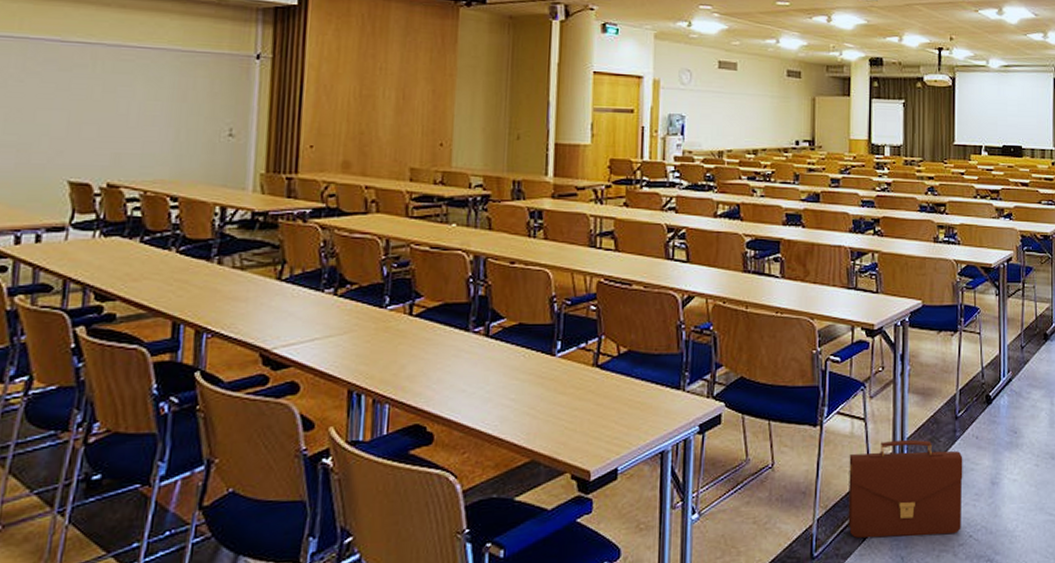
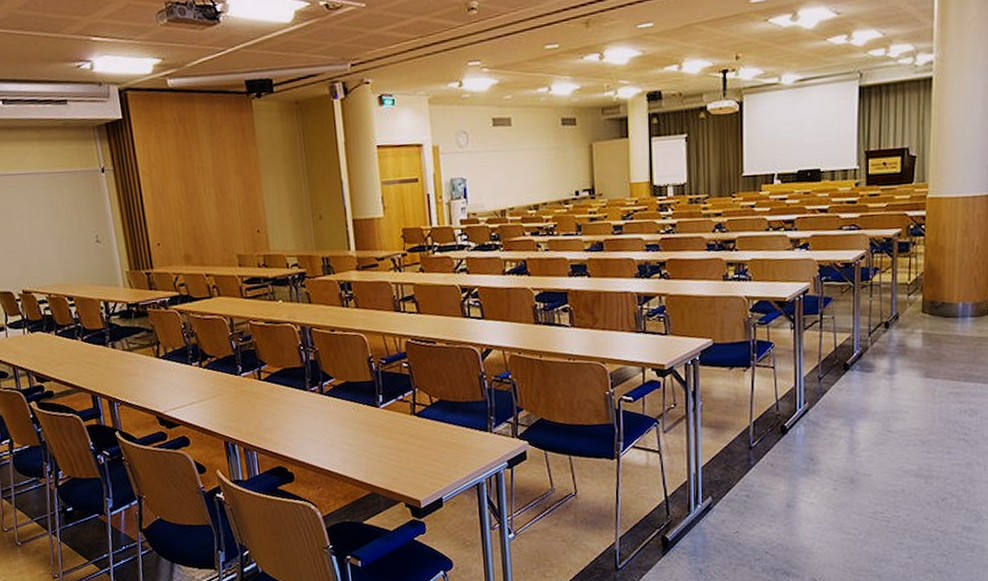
briefcase: present [848,439,963,539] -> none [646,468,758,554]

